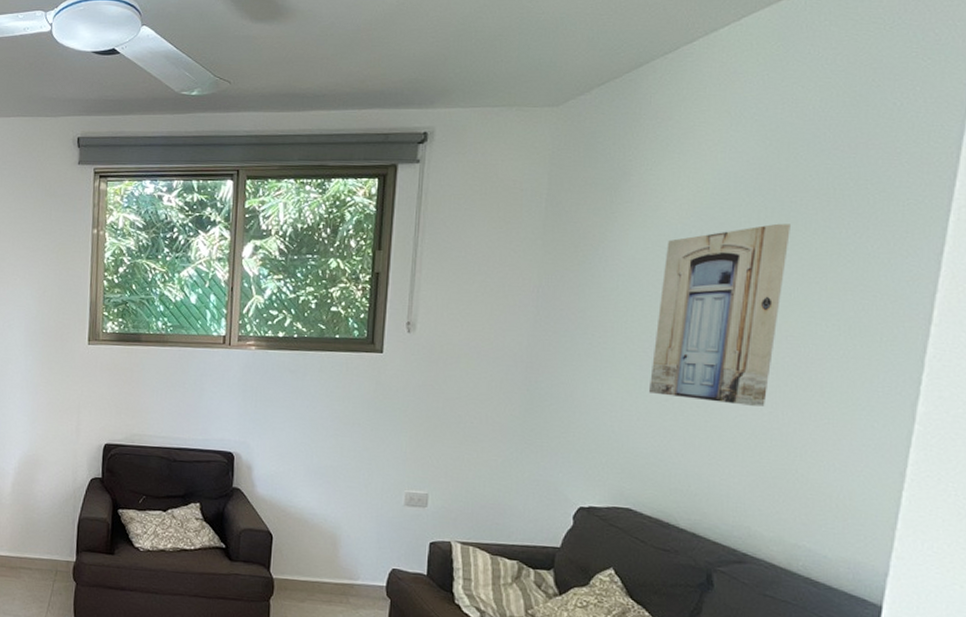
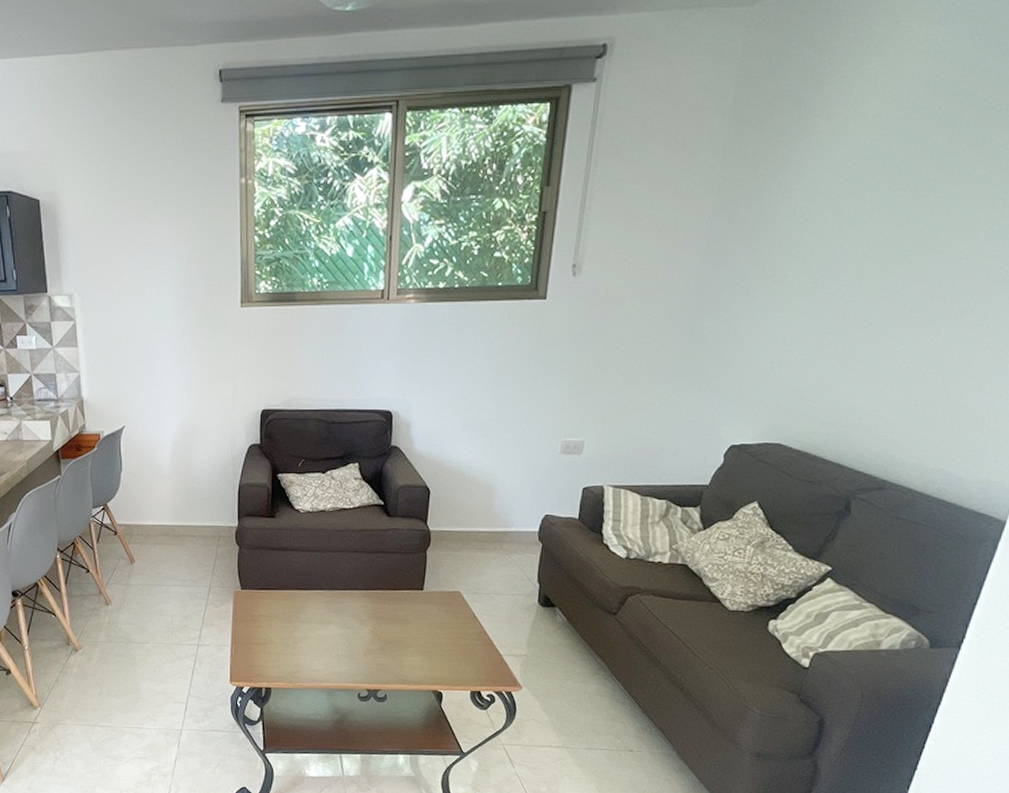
wall art: present [649,223,790,407] -> none [813,133,985,334]

